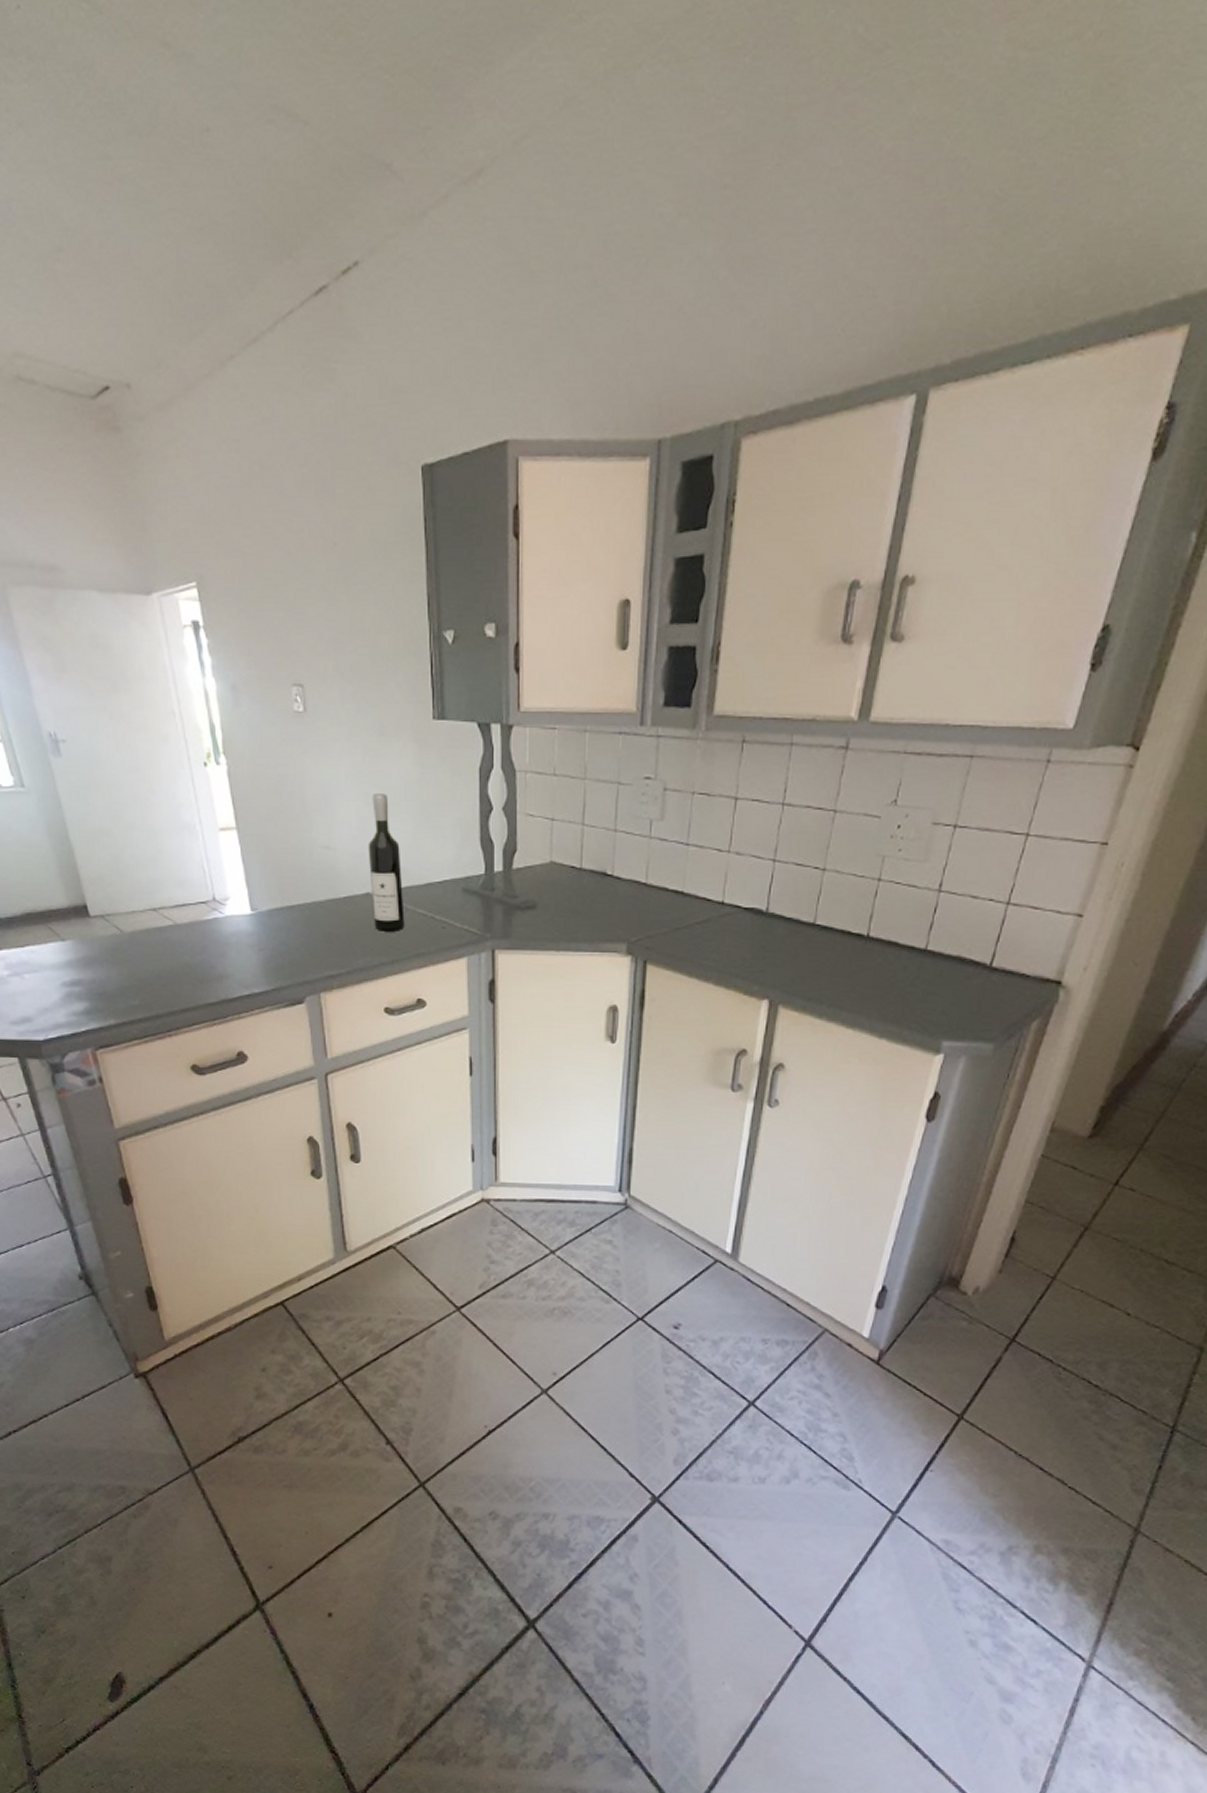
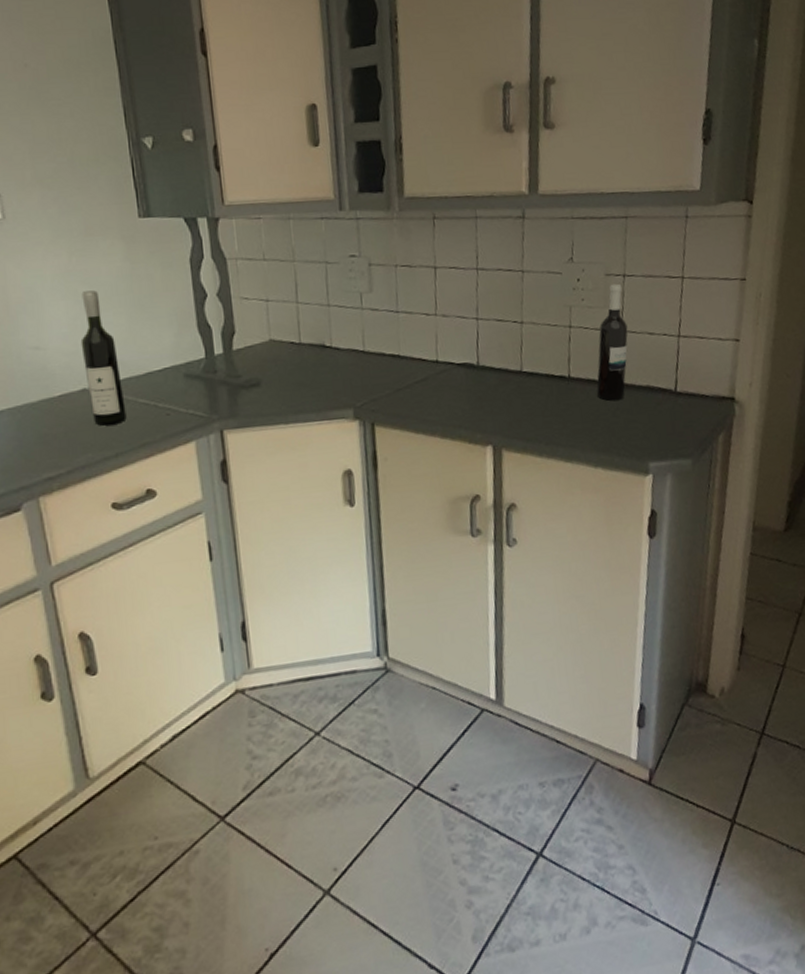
wine bottle: none [897,834,950,969] -> present [596,283,628,402]

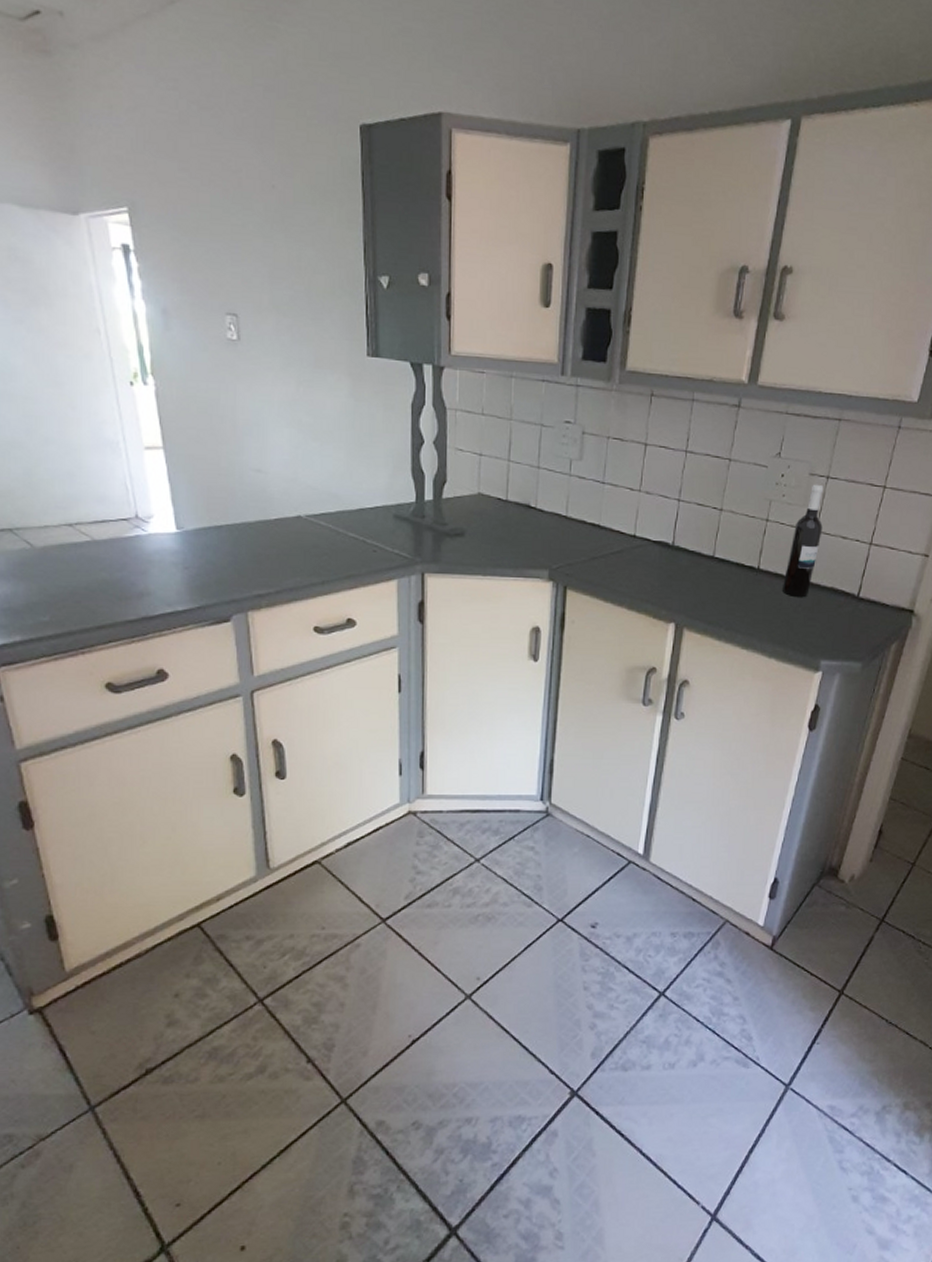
bottle: present [80,290,127,426] -> none [300,422,336,554]

